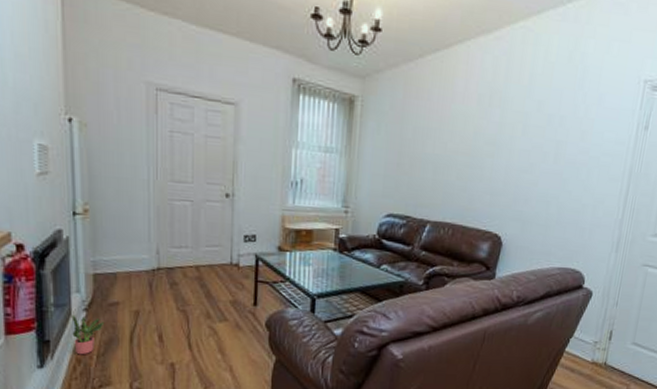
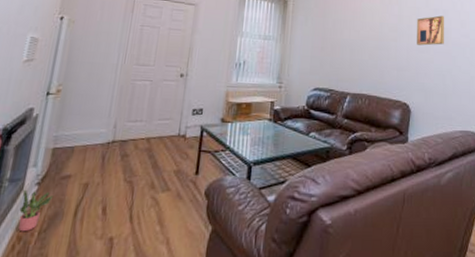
wall art: none [519,123,560,164] -> present [417,15,444,46]

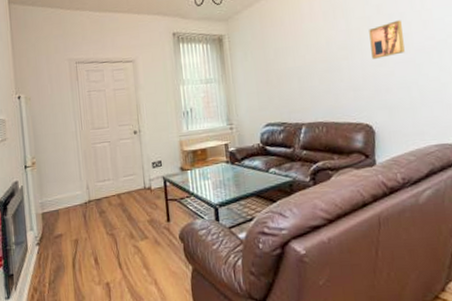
potted plant: present [18,189,54,232] -> none [28,249,53,284]

